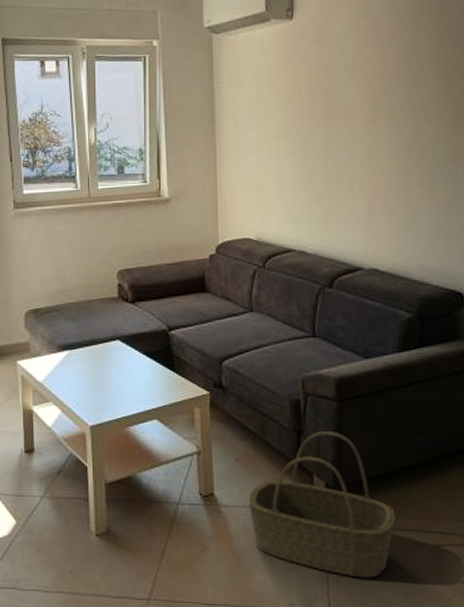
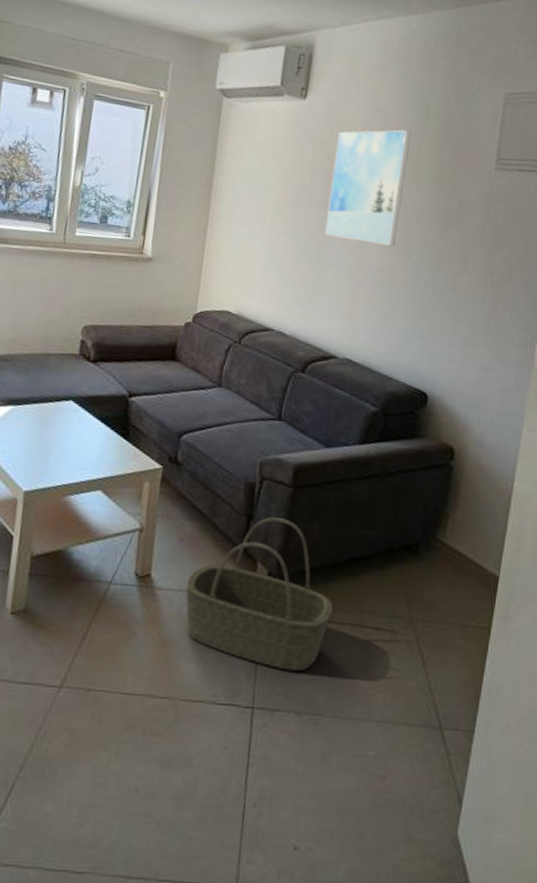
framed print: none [330,29,407,150] -> present [325,129,412,246]

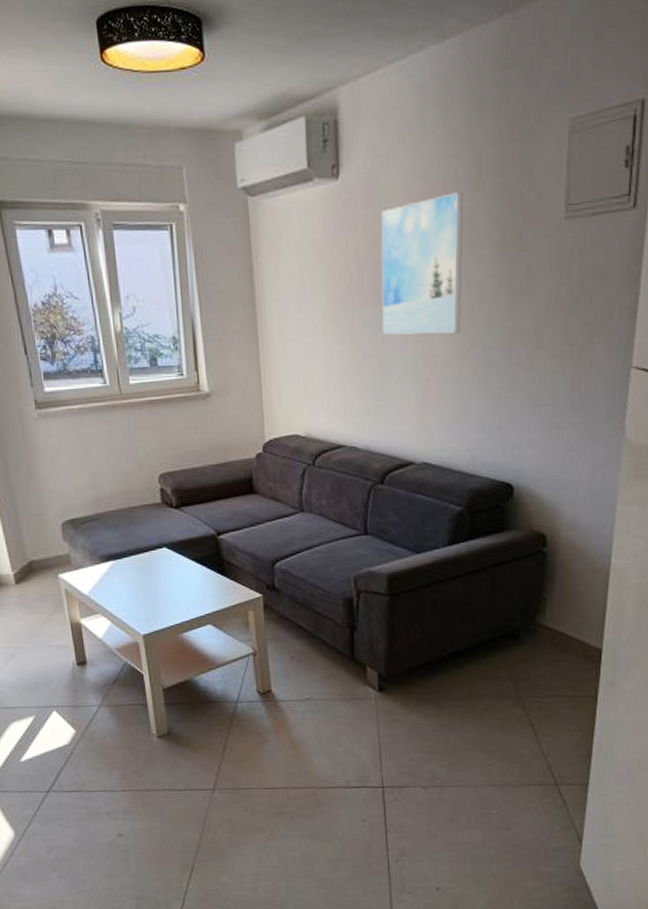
basket: present [185,517,333,672] -> none [304,625,443,754]

